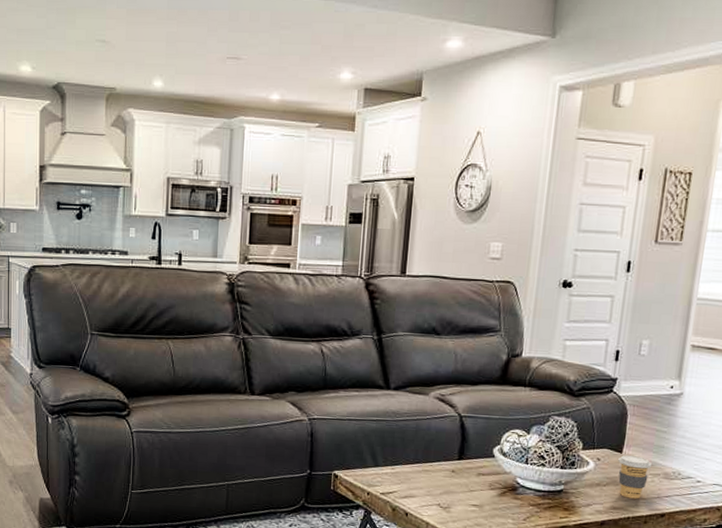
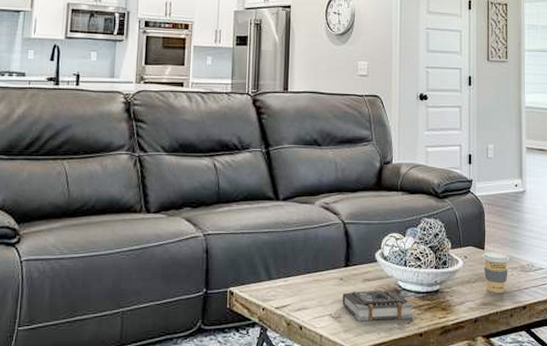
book: none [452,484,532,516] -> present [342,290,413,322]

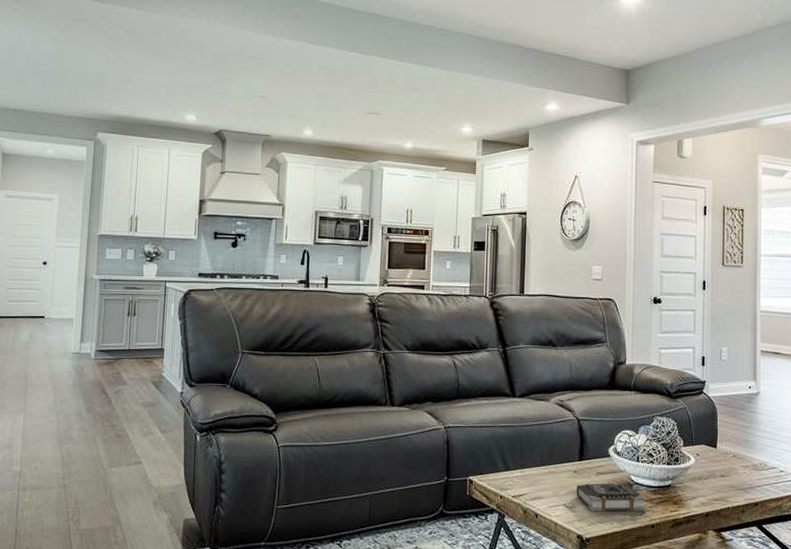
coffee cup: present [482,252,510,293] -> none [714,450,743,490]

